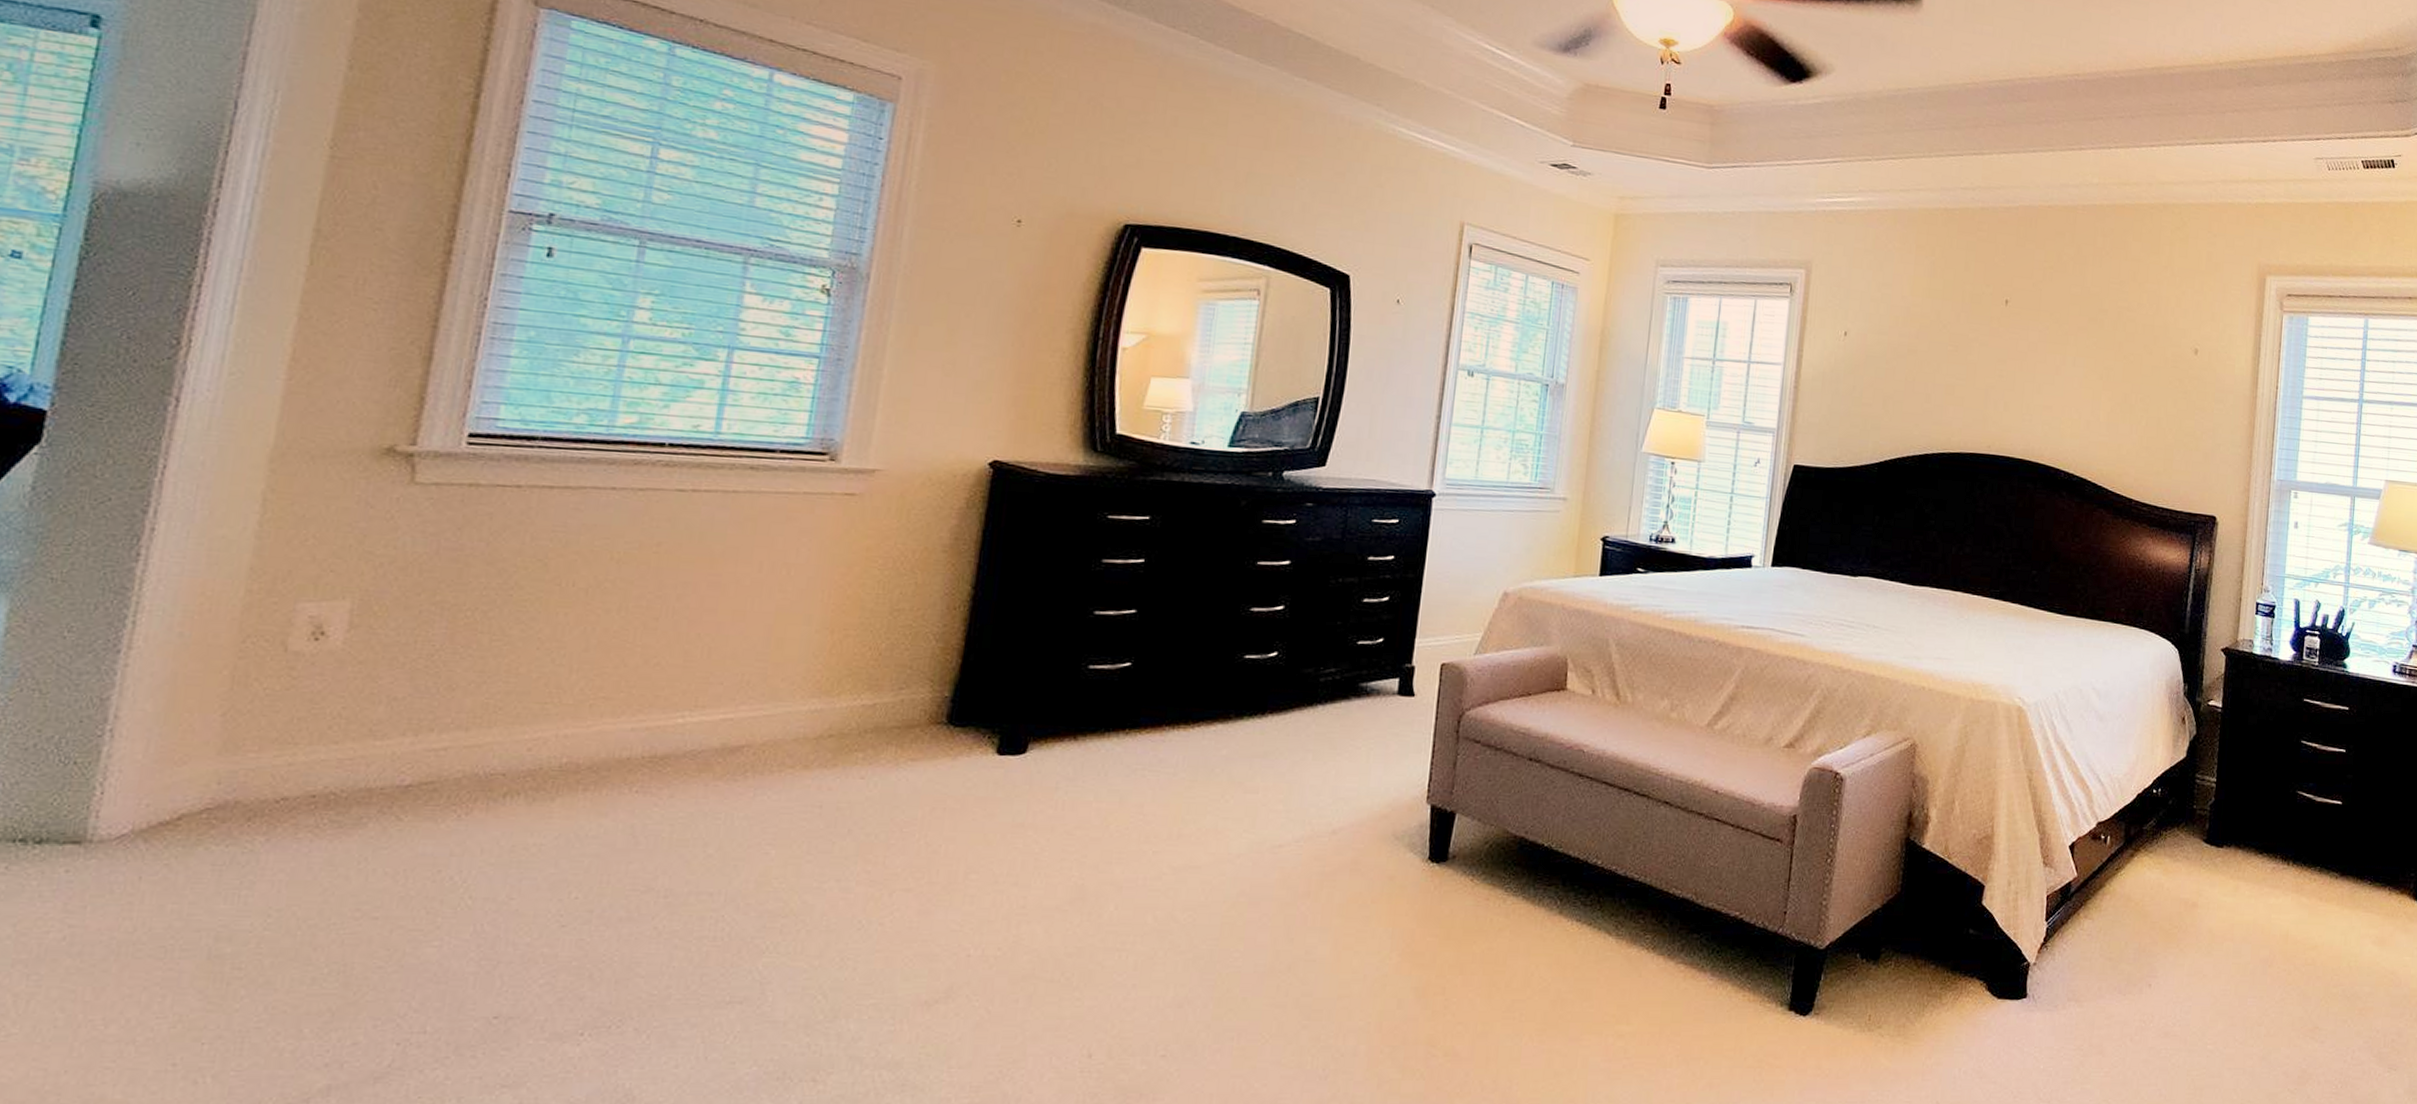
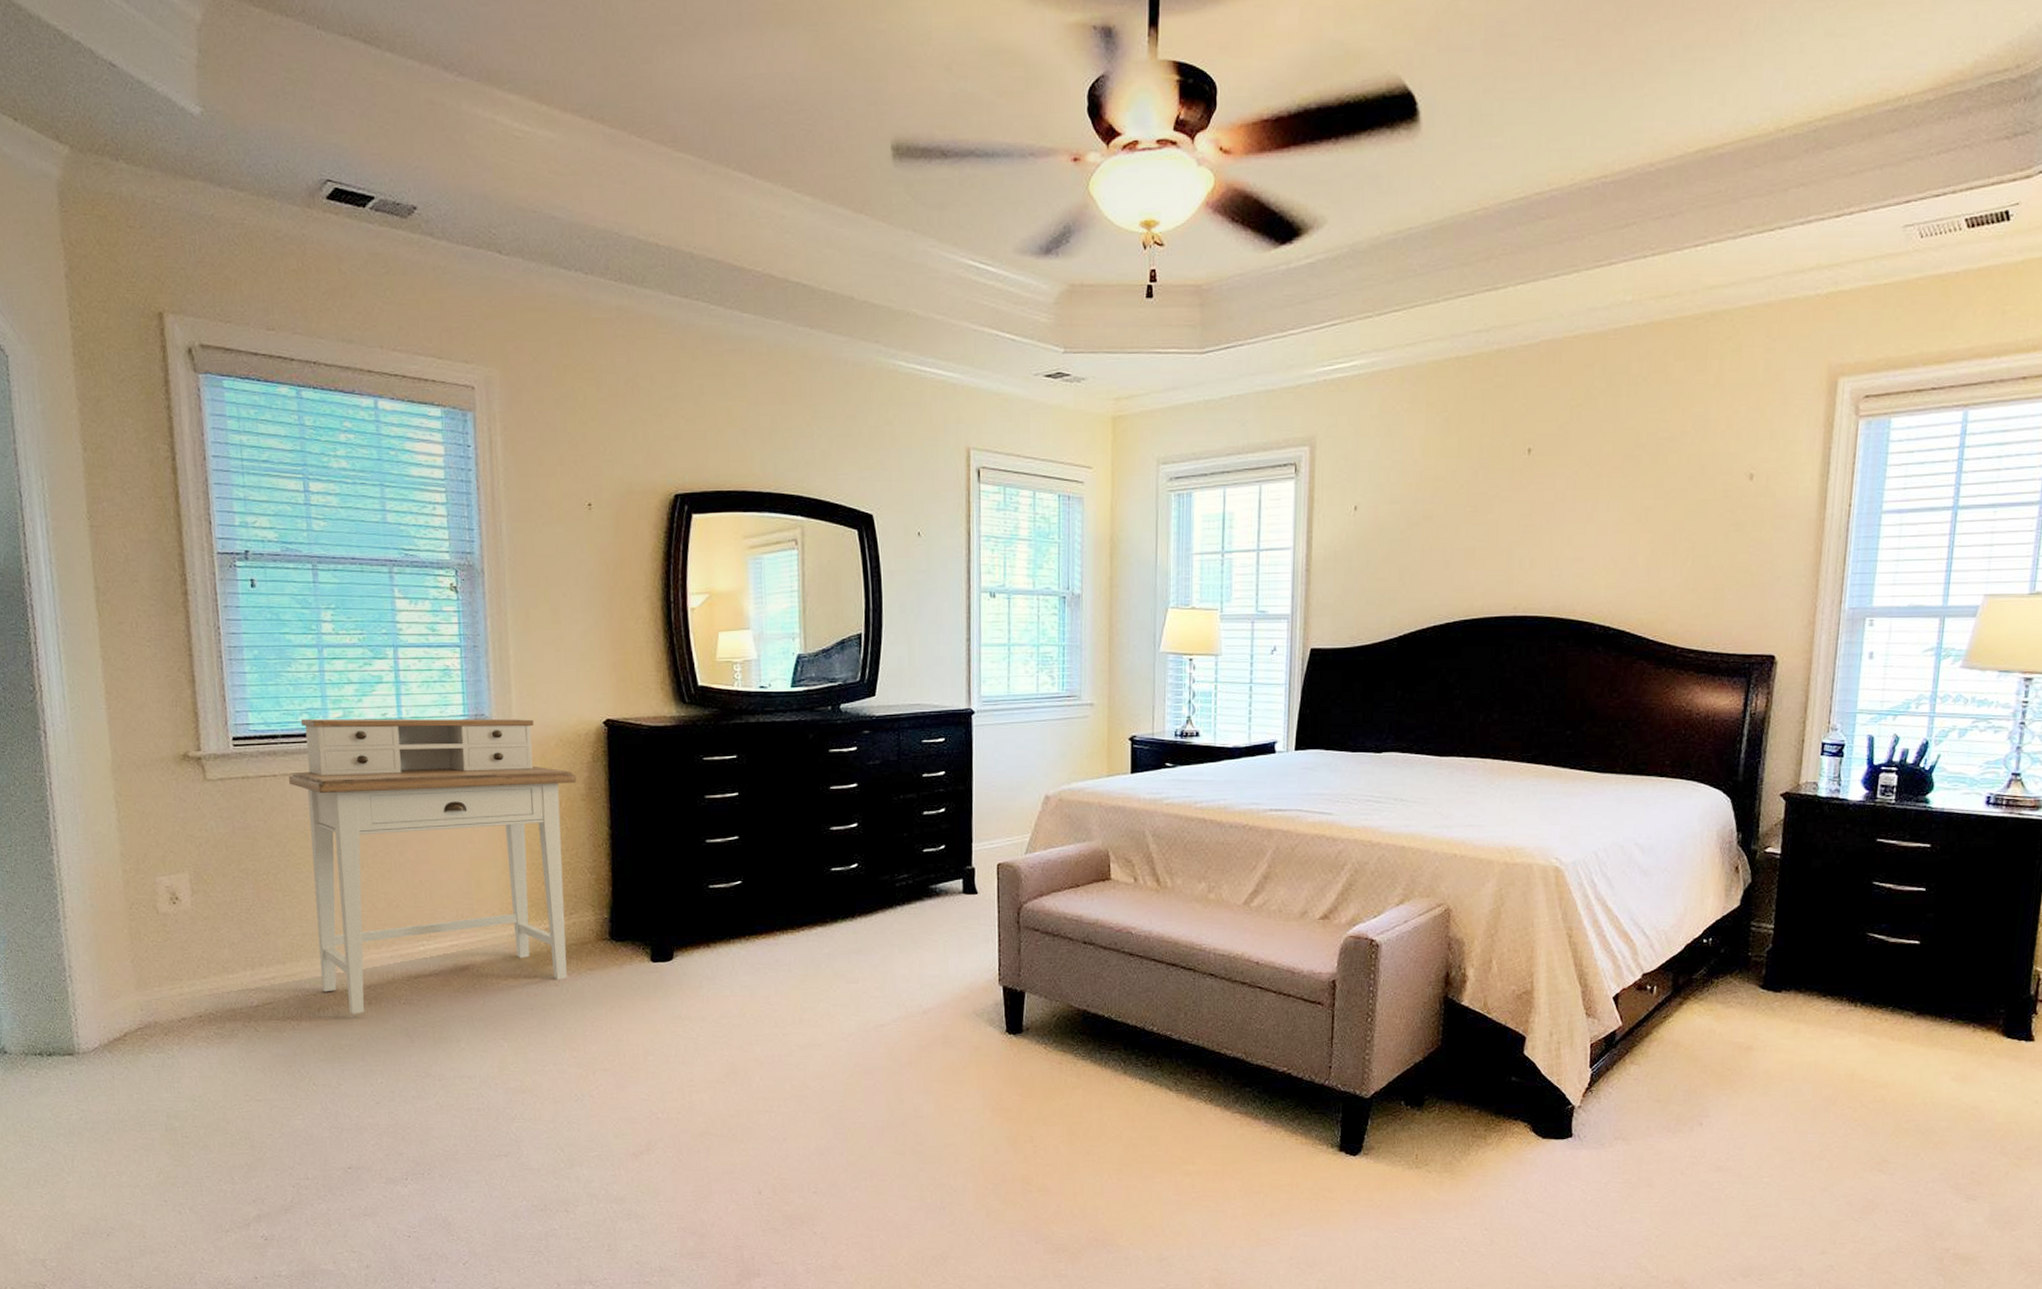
desk: none [517,420,941,804] -> present [288,718,577,1015]

